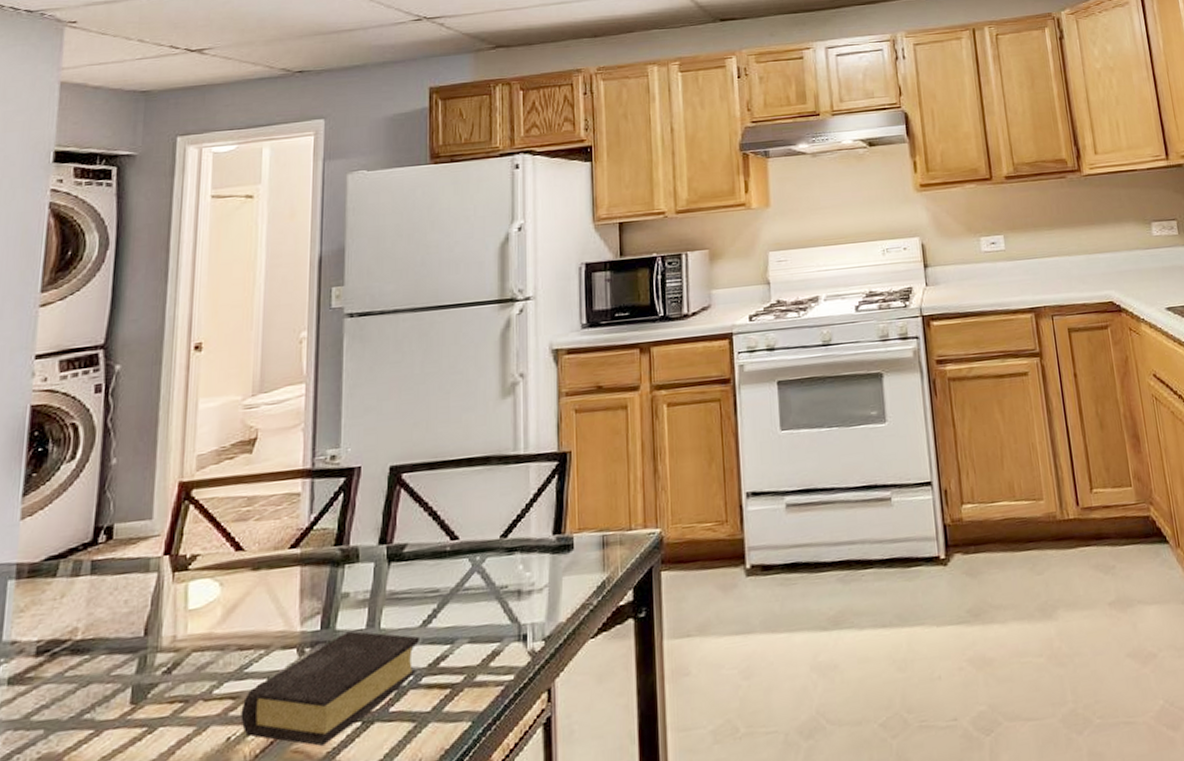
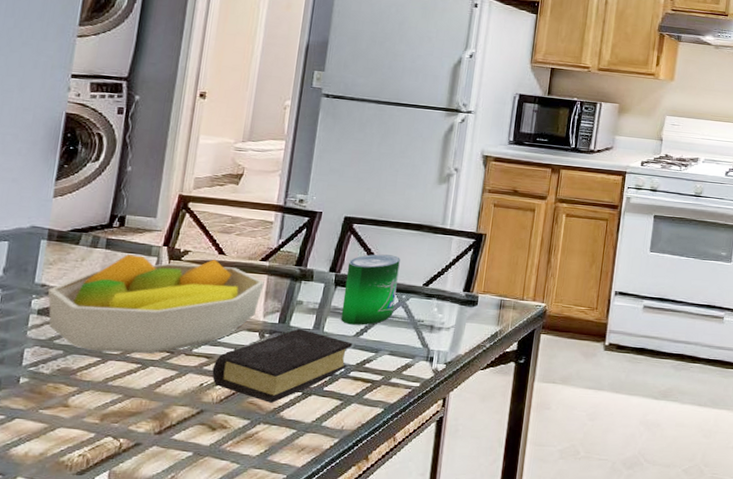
fruit bowl: none [19,558,298,722] -> present [47,254,265,354]
beverage can: none [400,504,467,612] -> present [340,254,400,325]

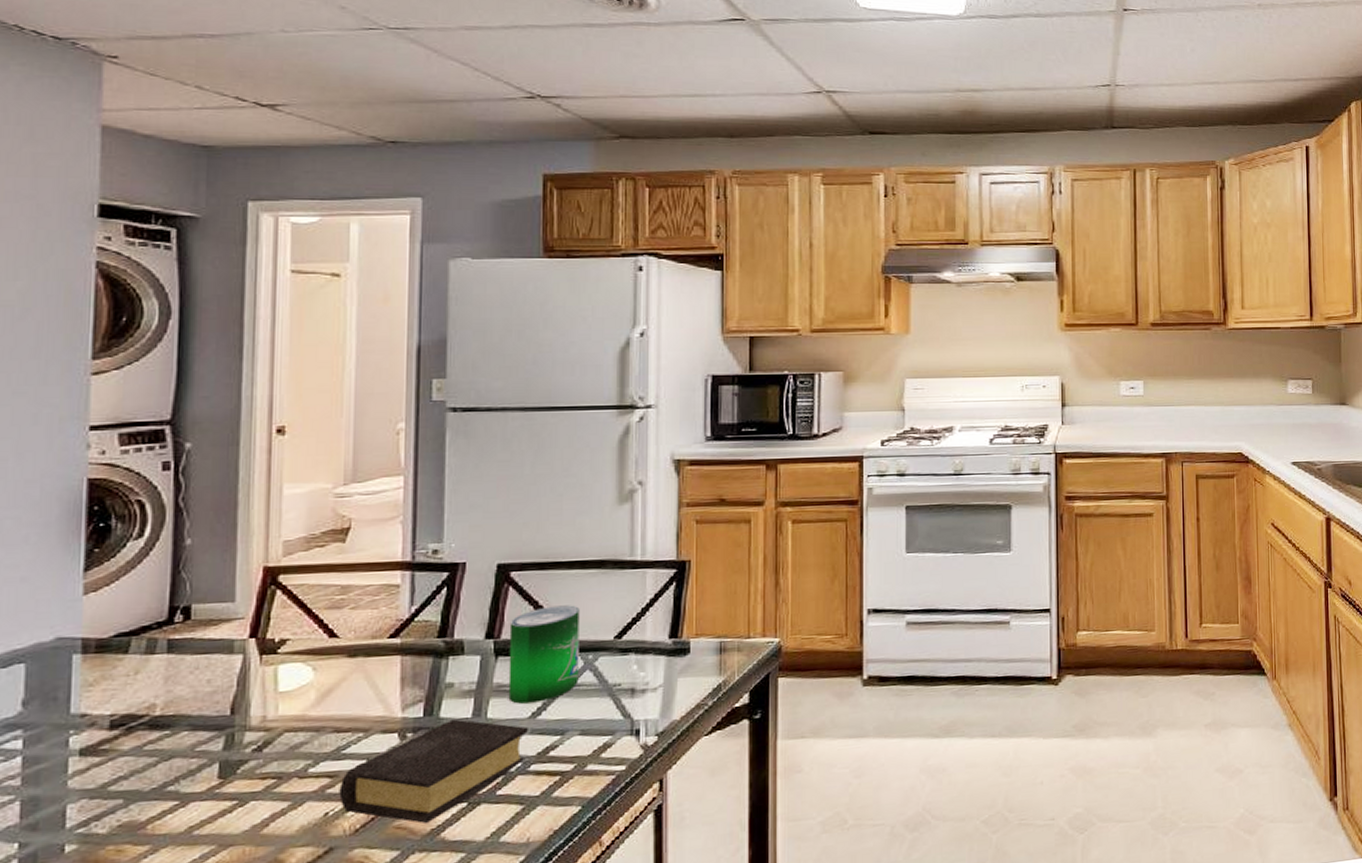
fruit bowl: present [47,254,265,354] -> none [90,645,398,793]

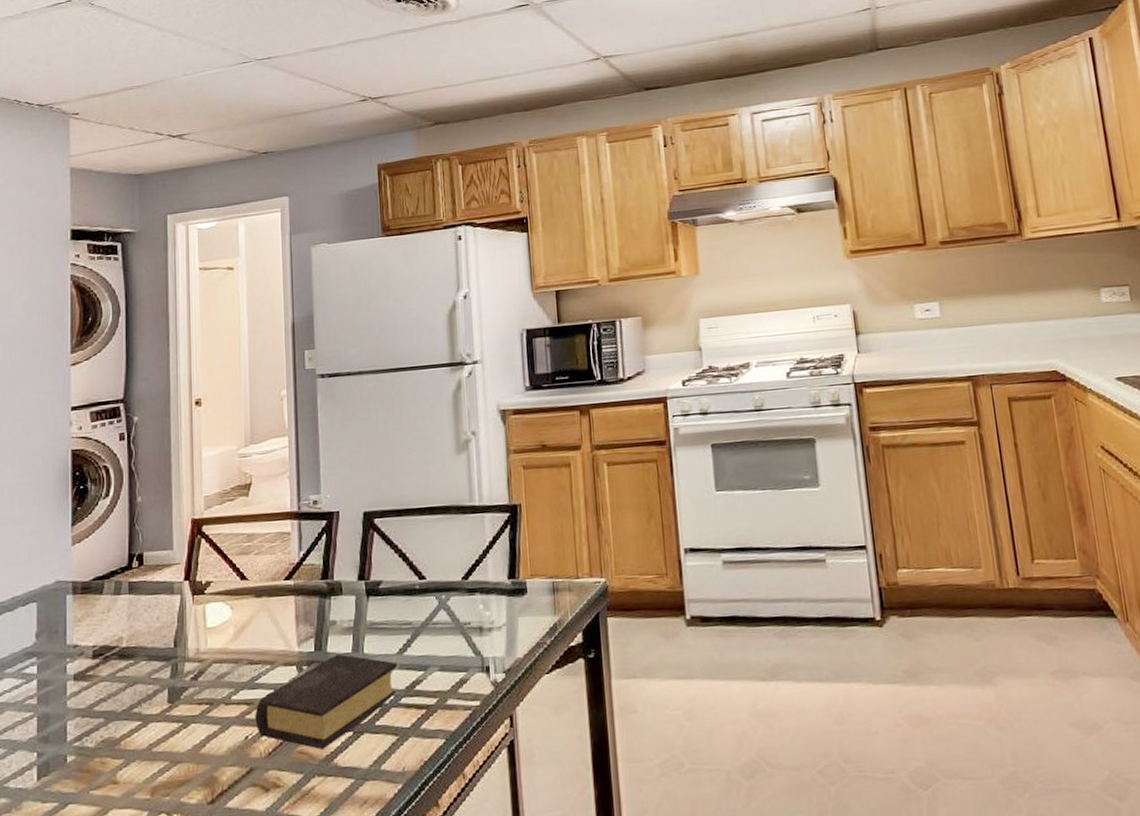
beverage can: present [508,605,580,704] -> none [376,548,435,641]

